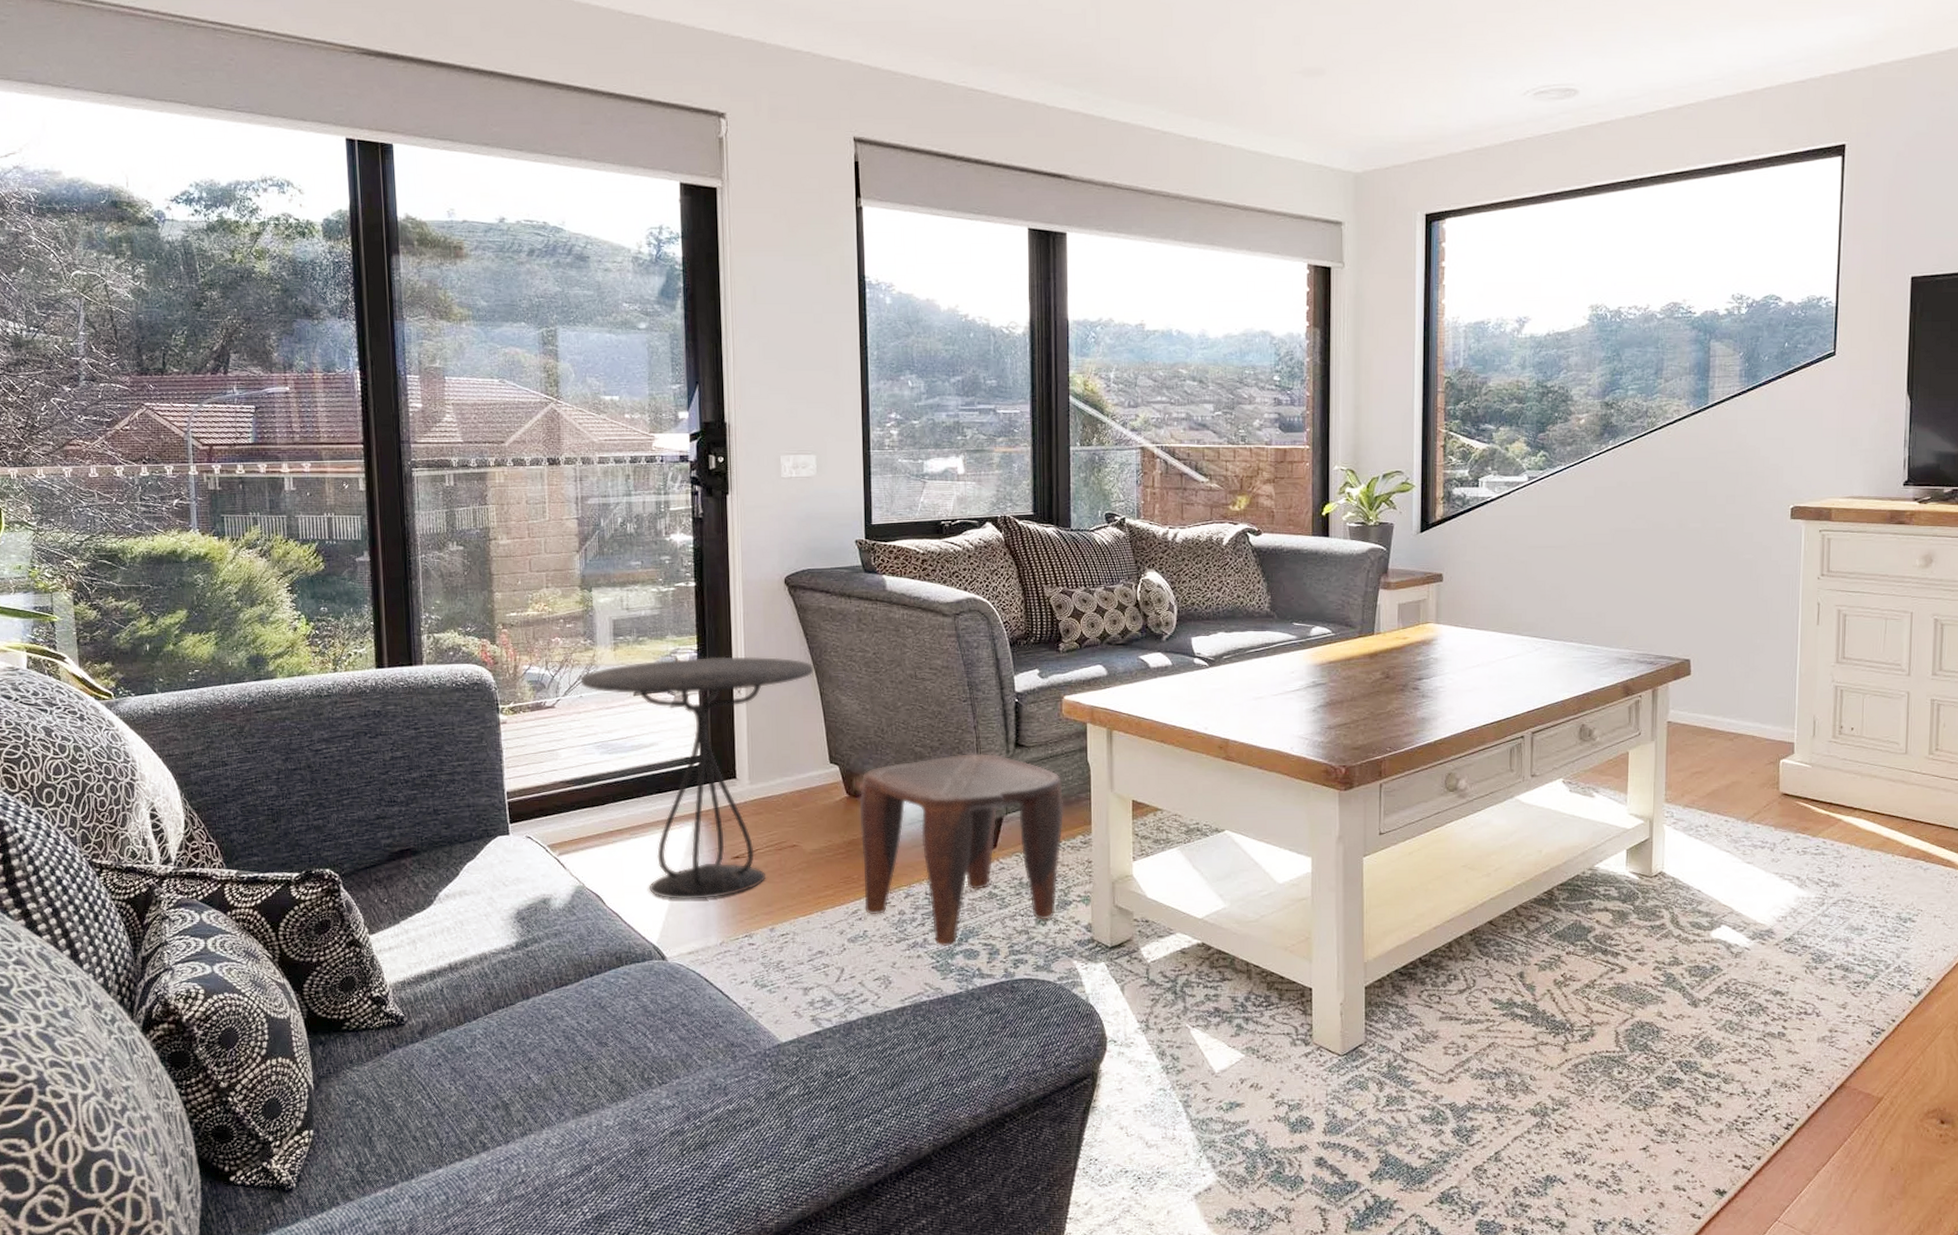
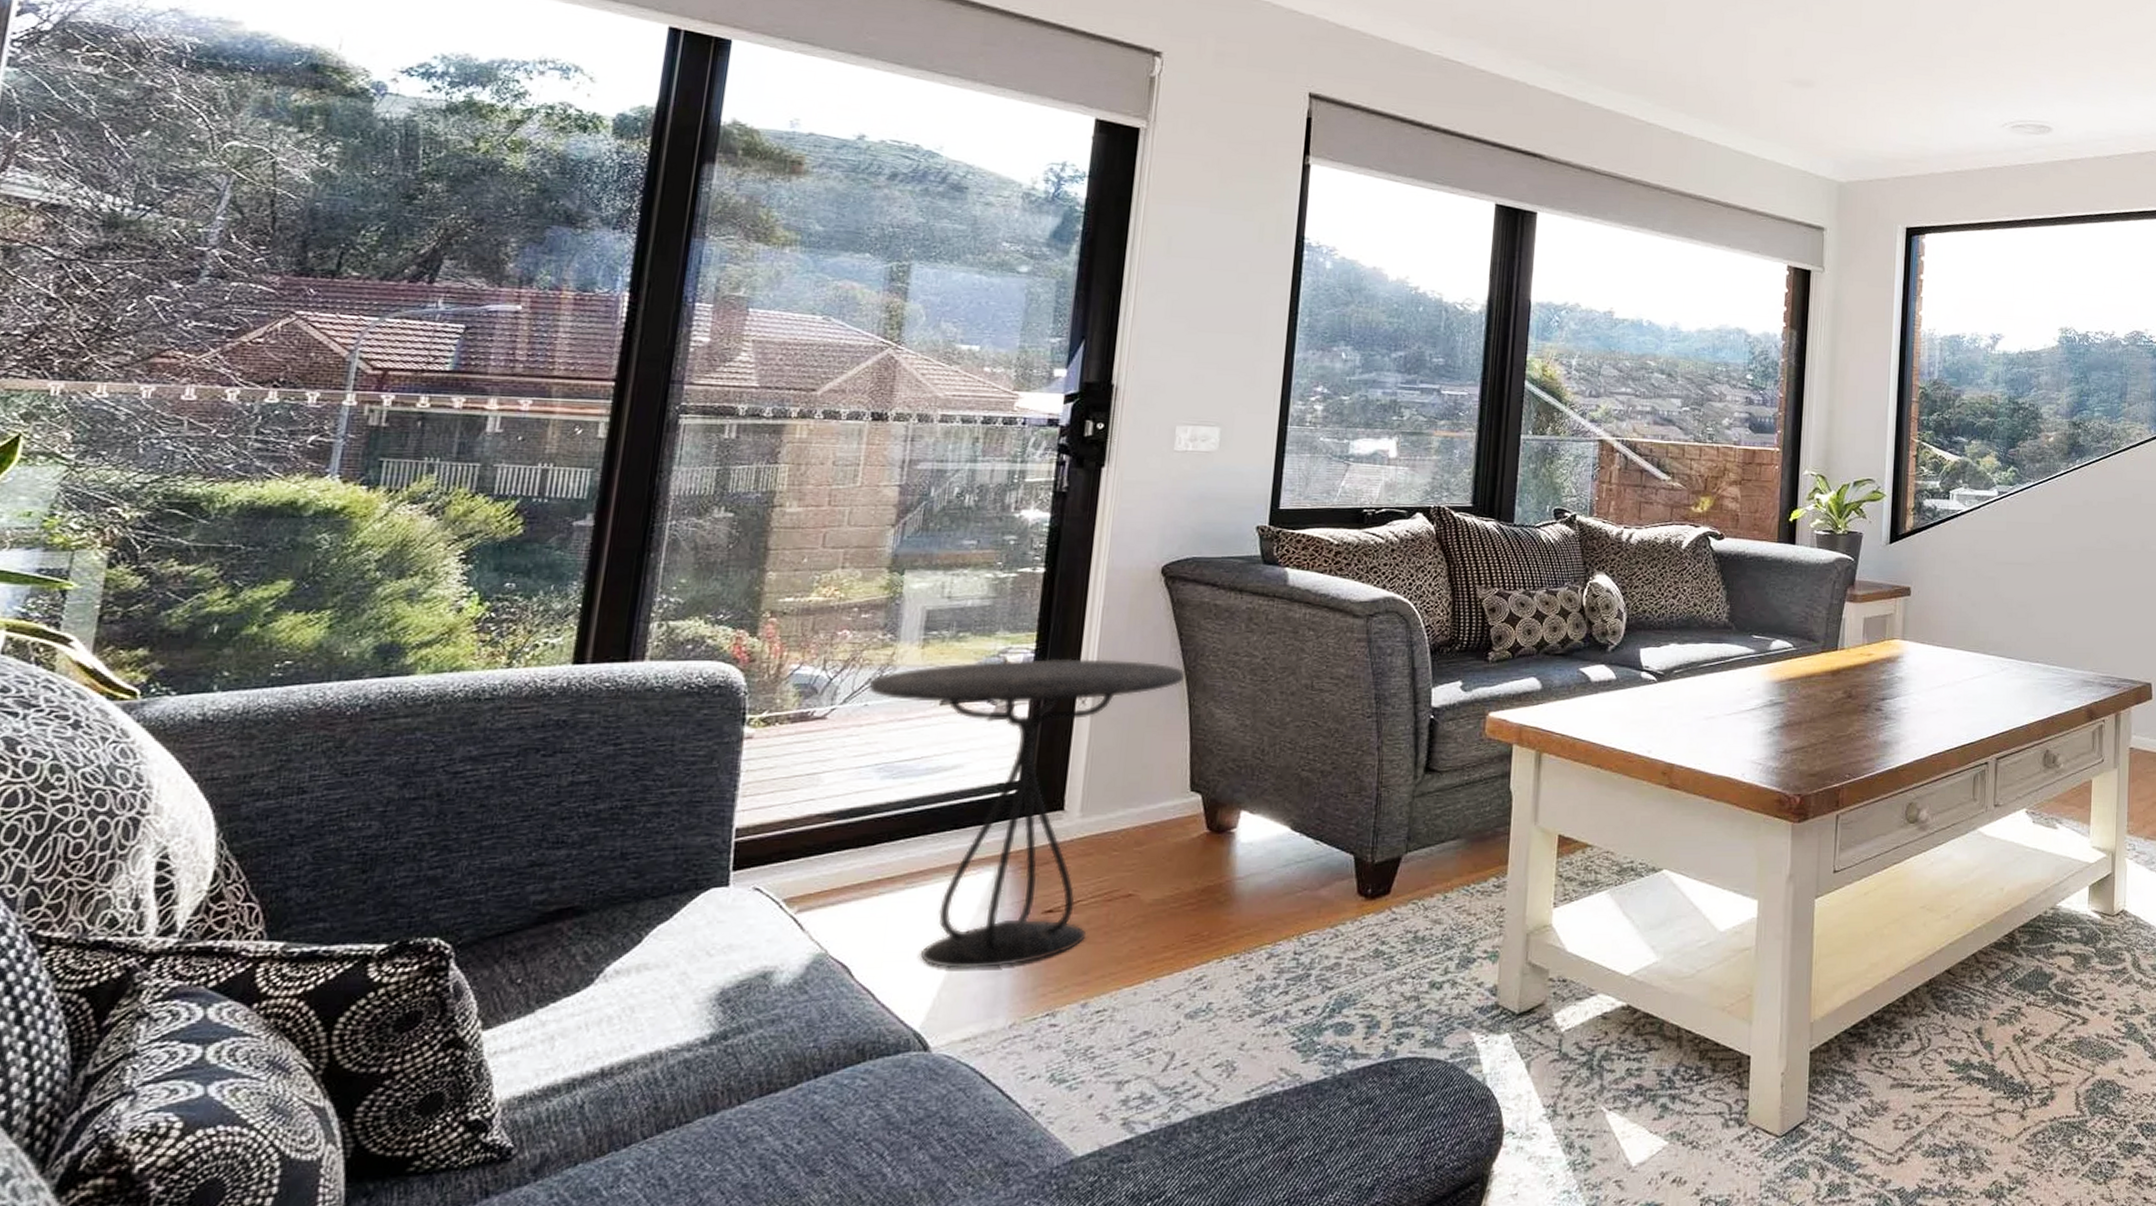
stool: present [859,754,1064,947] -> none [1212,780,1478,1021]

